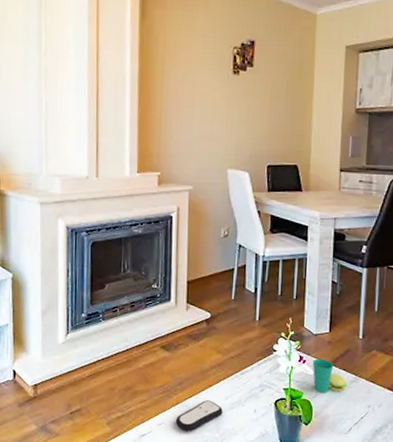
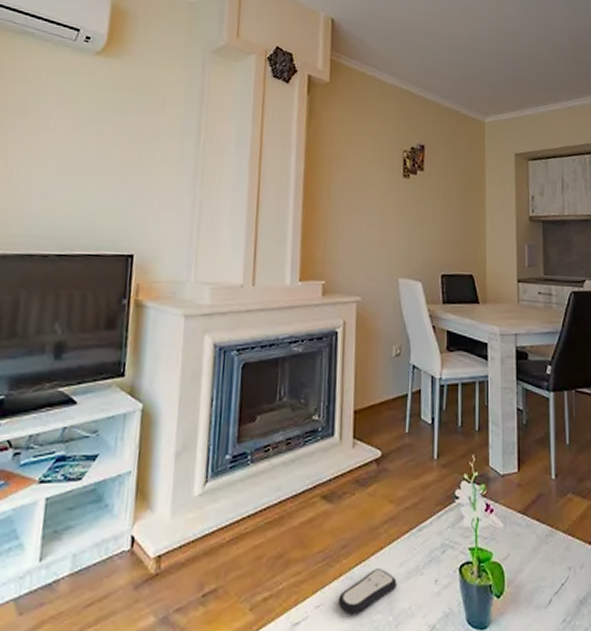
cup: present [312,358,348,394] -> none [501,506,543,553]

